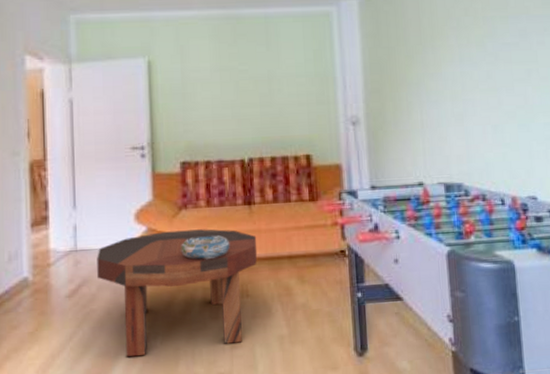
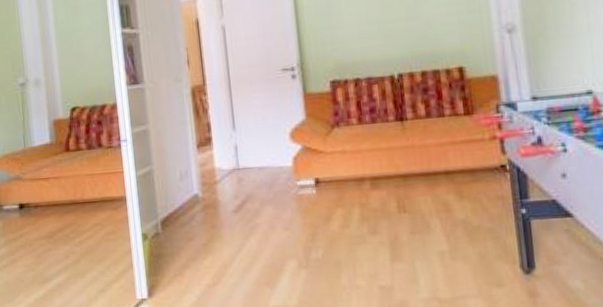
coffee table: present [97,229,258,358] -> none [257,146,413,269]
decorative bowl: present [181,235,230,260] -> none [336,152,385,177]

